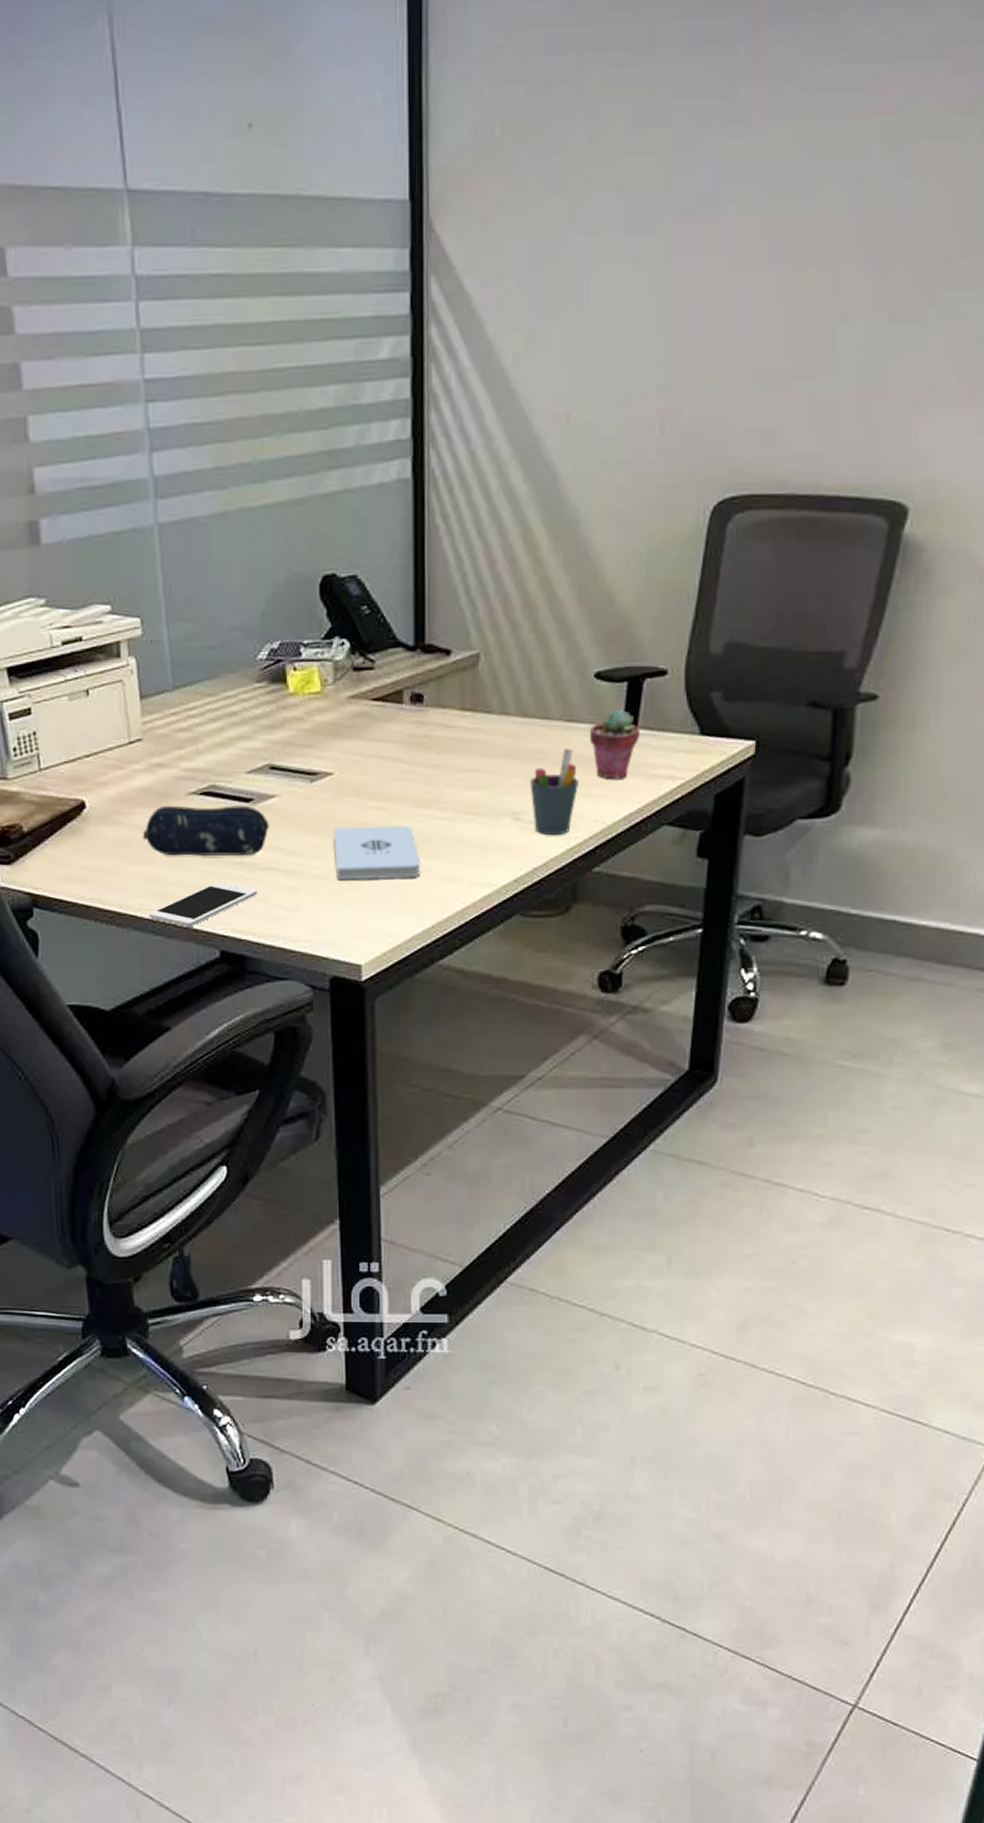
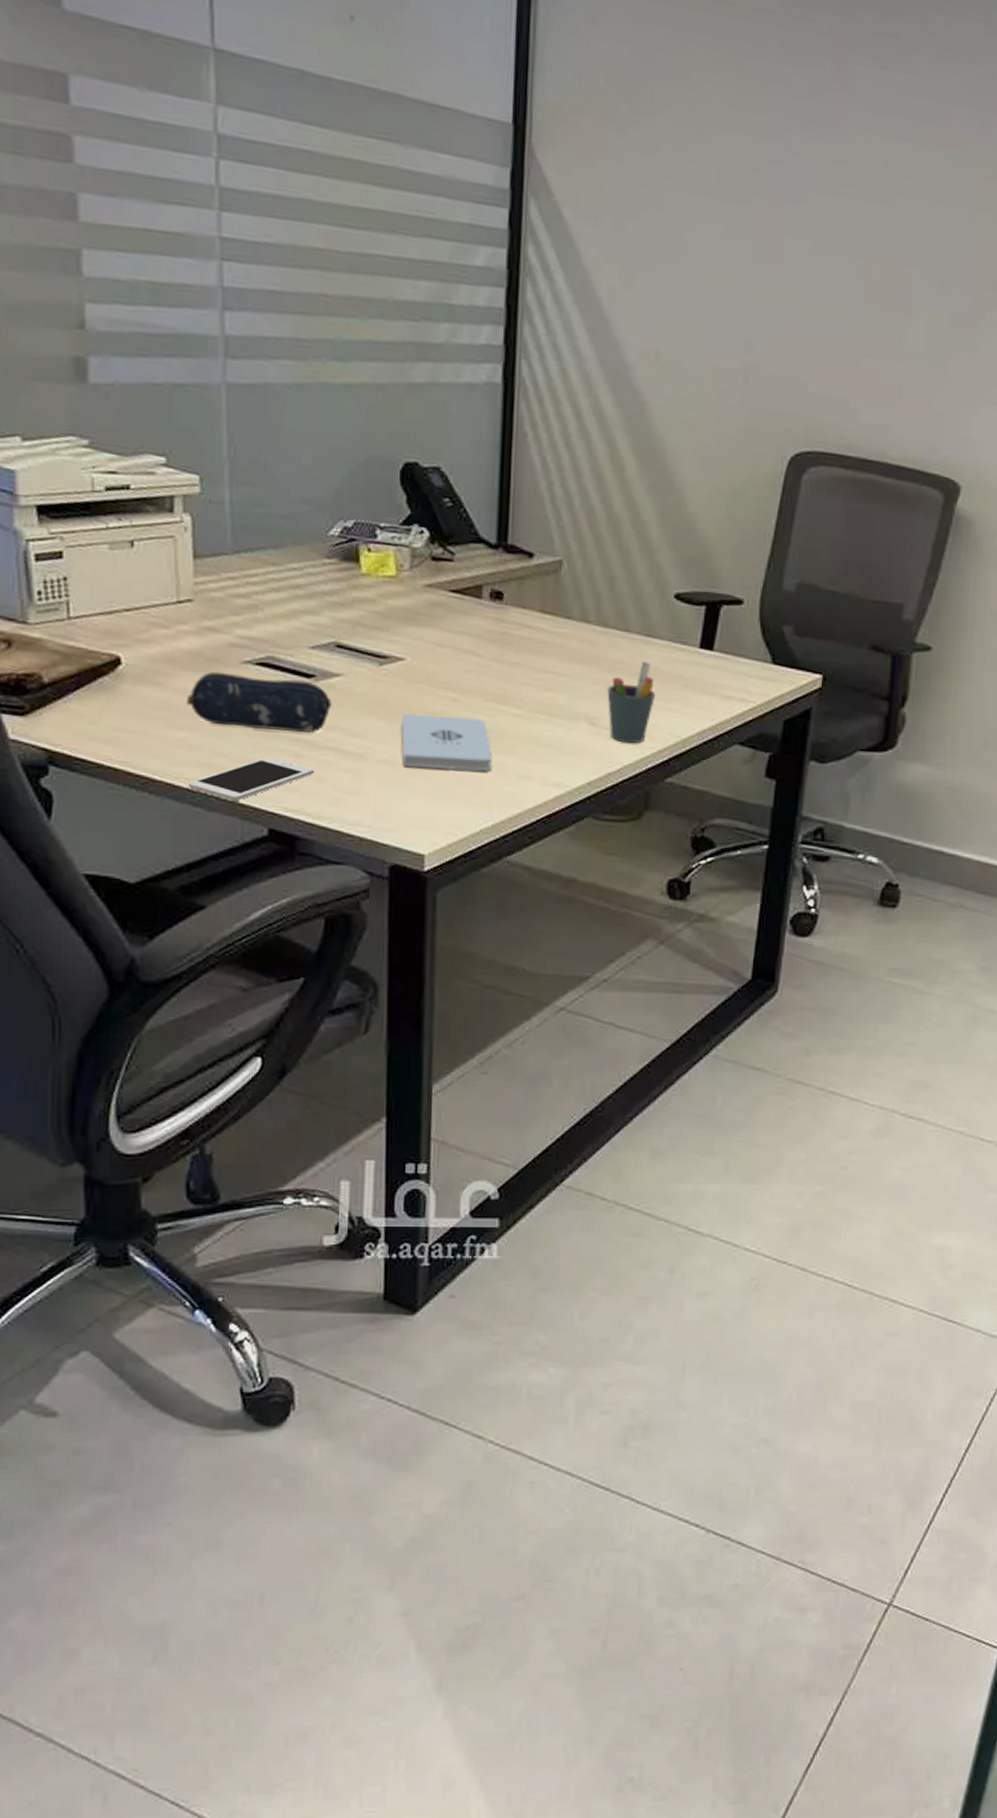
potted succulent: present [589,709,639,780] -> none [667,630,715,697]

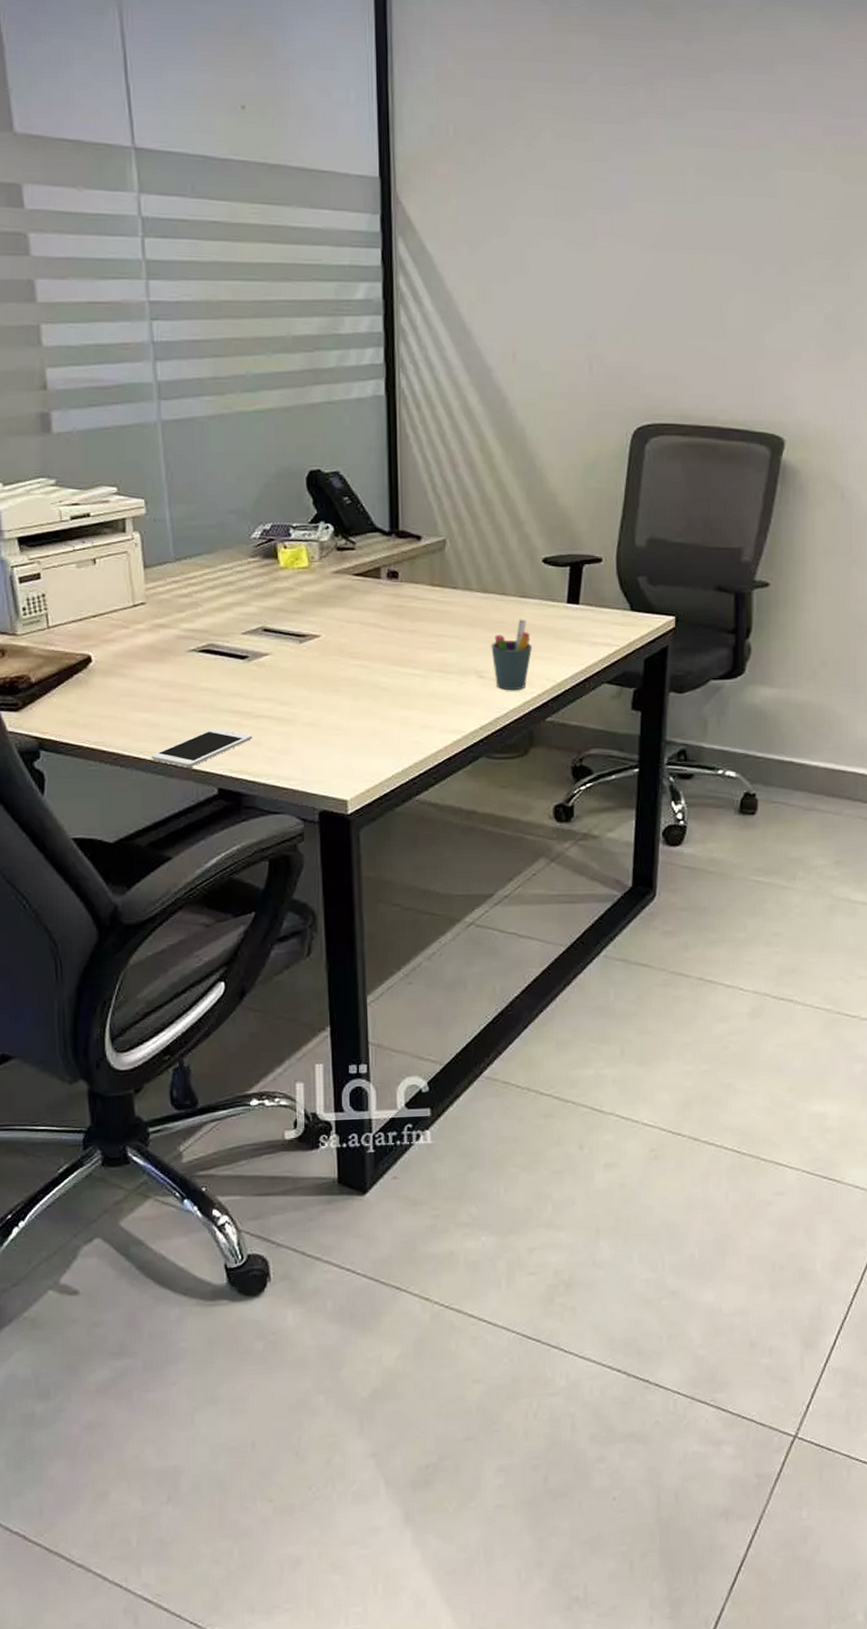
pencil case: present [186,671,332,733] -> none [145,661,263,706]
notepad: present [401,714,492,772] -> none [320,681,398,727]

